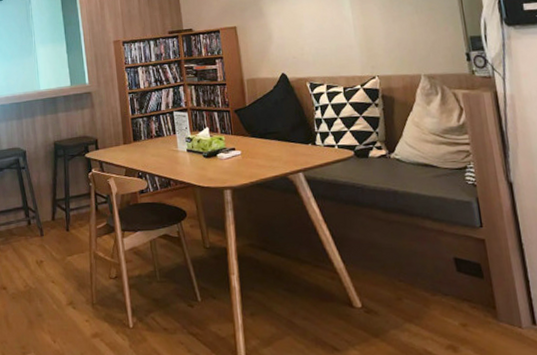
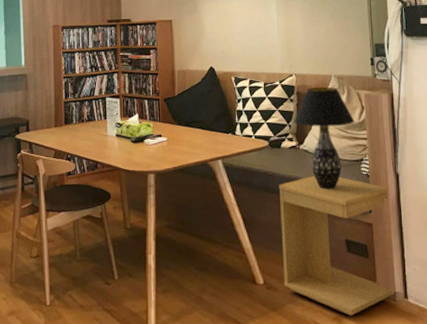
side table: none [369,186,519,344] -> present [278,175,394,316]
table lamp: none [381,88,453,202] -> present [294,87,355,190]

